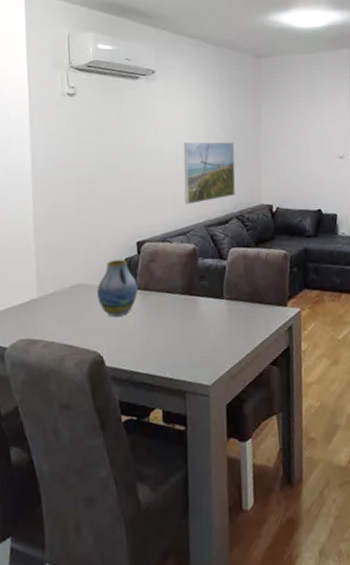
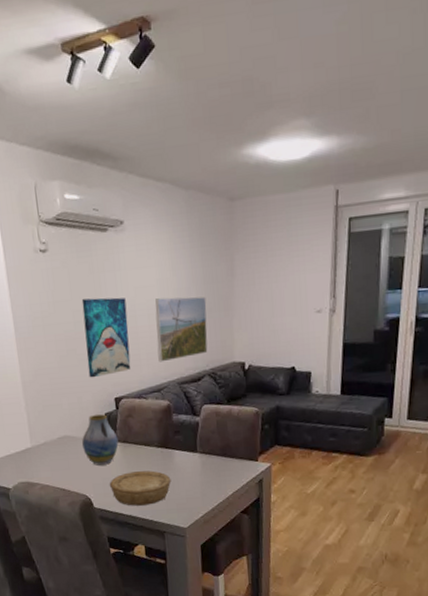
wall art: none [108,140,156,221] -> present [81,297,131,378]
bowl: none [125,320,195,363] -> present [109,470,171,506]

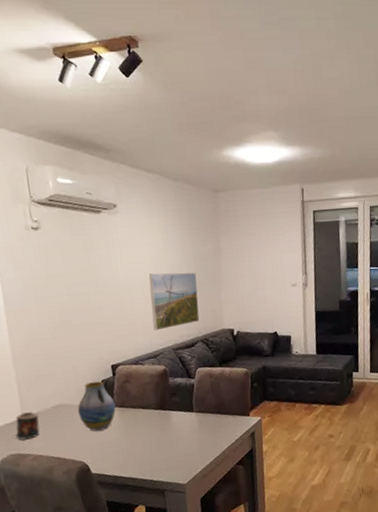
candle: none [25,442,47,469] -> present [15,412,40,441]
wall art: present [81,297,131,378] -> none [76,272,127,347]
bowl: present [109,470,171,506] -> none [107,432,170,468]

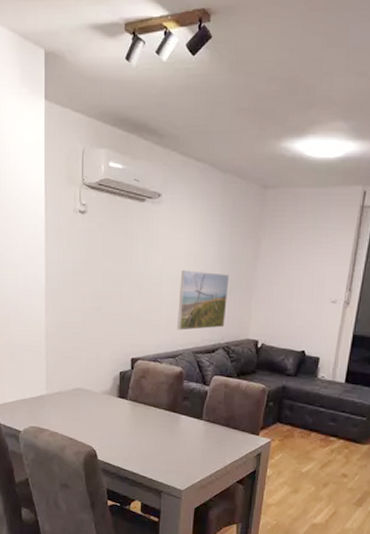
candle: present [15,412,40,441] -> none [38,390,60,416]
vase: present [77,381,116,432] -> none [94,372,129,421]

